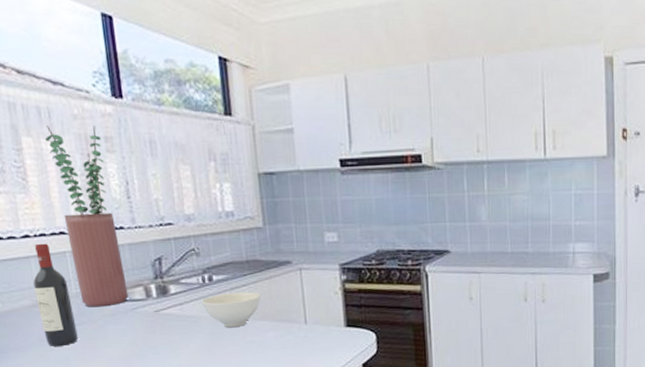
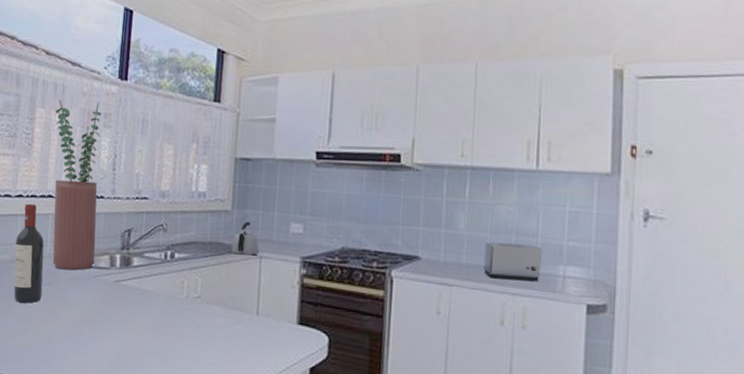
bowl: present [201,292,262,328] -> none [160,272,218,309]
kettle: none [269,236,298,270] -> present [231,221,259,257]
toaster: none [505,228,554,262] -> present [483,242,542,282]

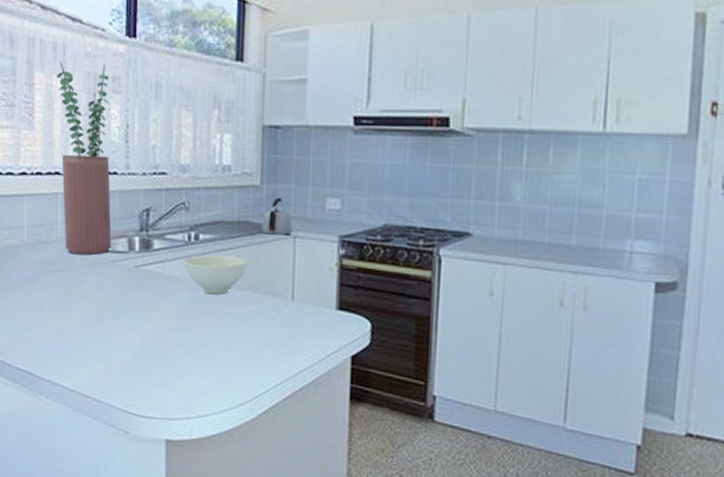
wine bottle: present [13,203,44,303] -> none [22,182,56,292]
bowl: none [160,272,218,309] -> present [184,255,249,295]
toaster: present [483,242,542,282] -> none [541,215,608,258]

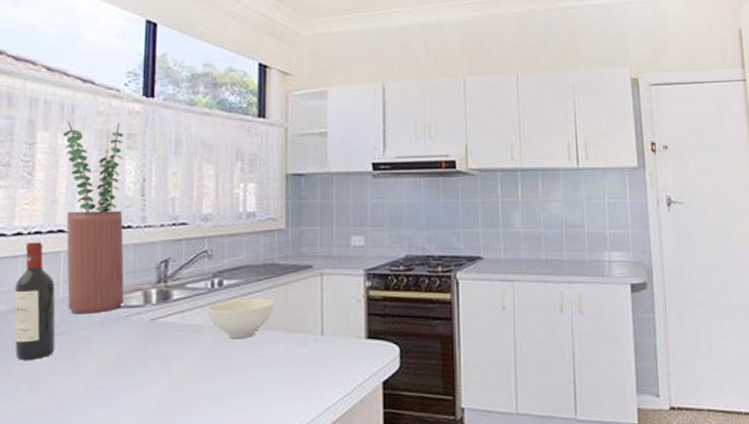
wine bottle: none [22,182,56,292] -> present [13,242,56,360]
kettle: present [261,197,293,237] -> none [288,238,319,275]

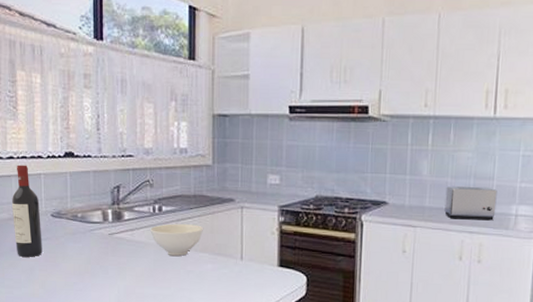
vase: present [62,121,125,314] -> none [35,62,88,226]
toaster: none [540,236,590,270] -> present [444,186,497,221]

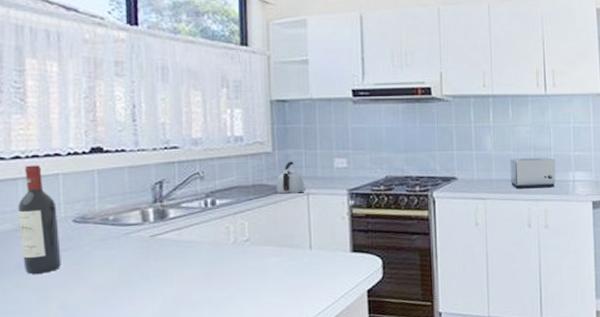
bowl: present [150,224,204,257] -> none [202,216,266,254]
kettle: none [214,174,240,207] -> present [276,161,305,195]

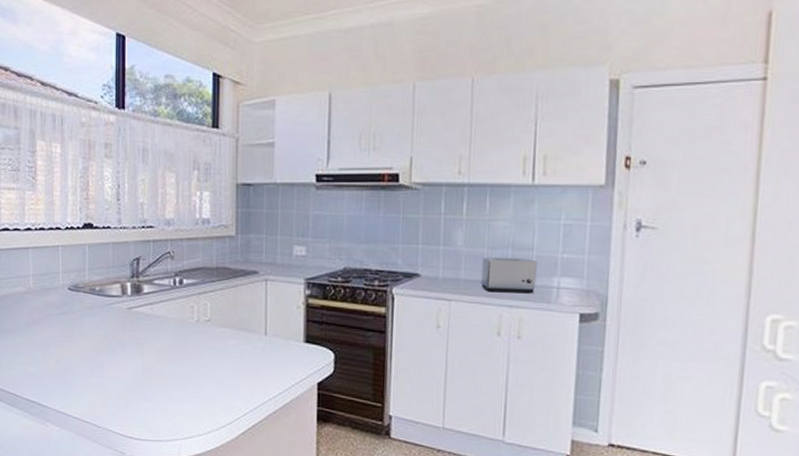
wine bottle: present [17,165,61,274] -> none [28,236,59,332]
kettle: present [276,161,305,195] -> none [237,246,264,280]

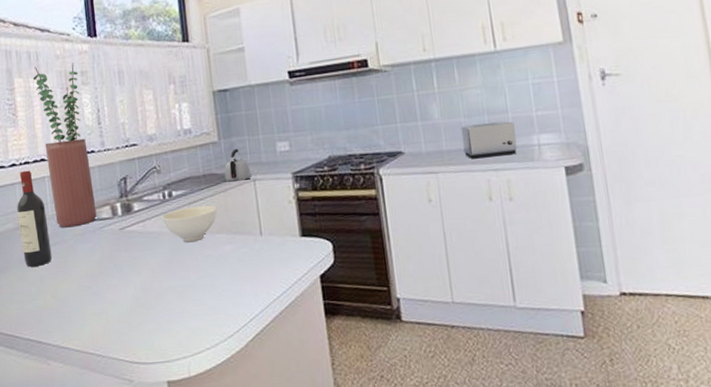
wine bottle: none [28,236,59,332] -> present [16,170,52,267]
vase: none [55,131,107,300] -> present [32,63,97,228]
bowl: none [170,297,227,332] -> present [162,205,218,243]
kettle: none [237,246,264,280] -> present [224,148,252,182]

